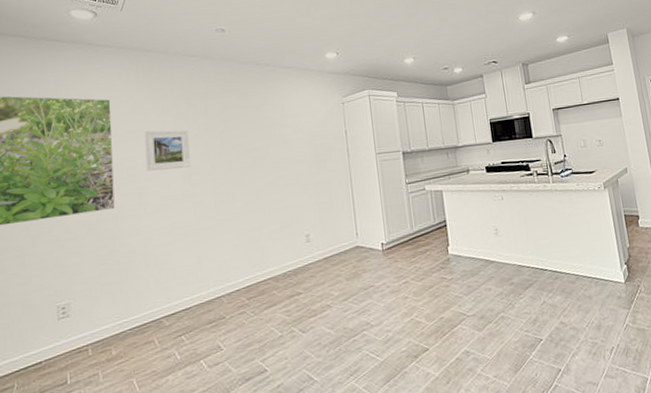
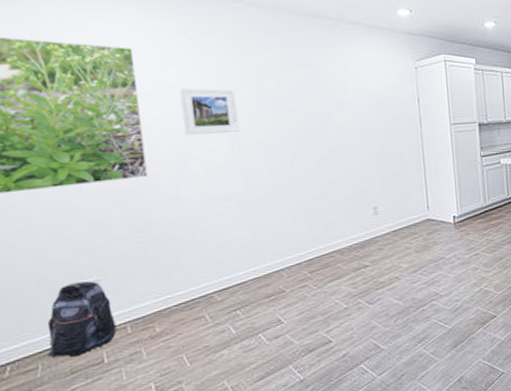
backpack: none [23,304,80,377] -> present [47,281,117,358]

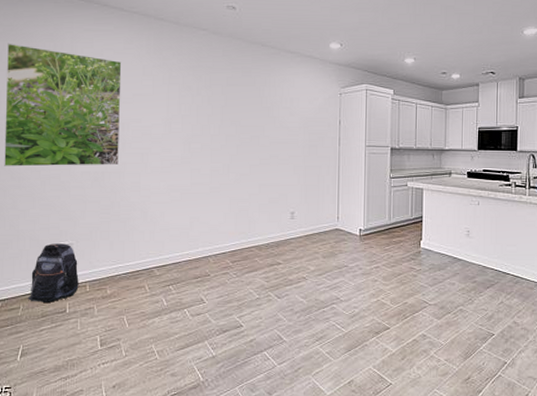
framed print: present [180,88,239,135] -> none [150,97,192,135]

